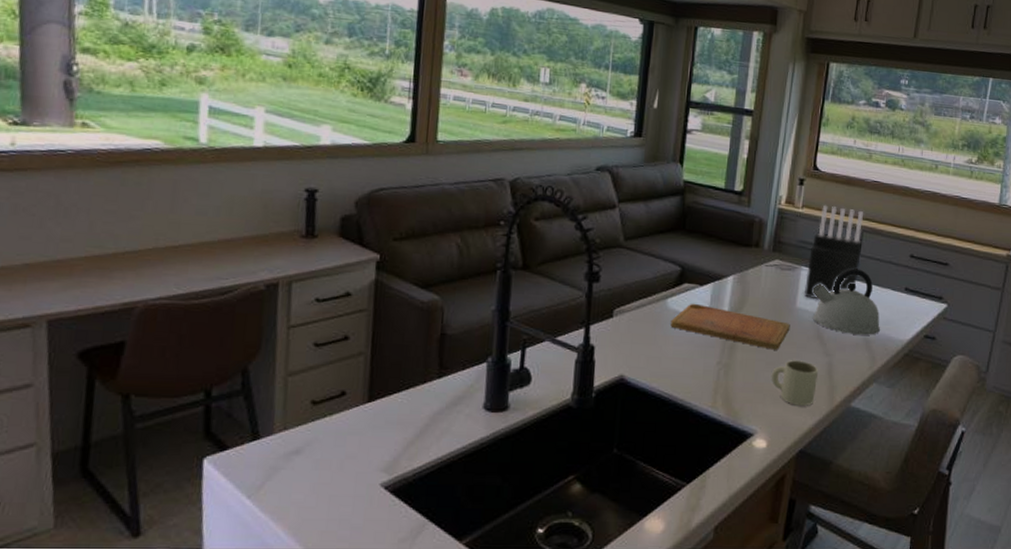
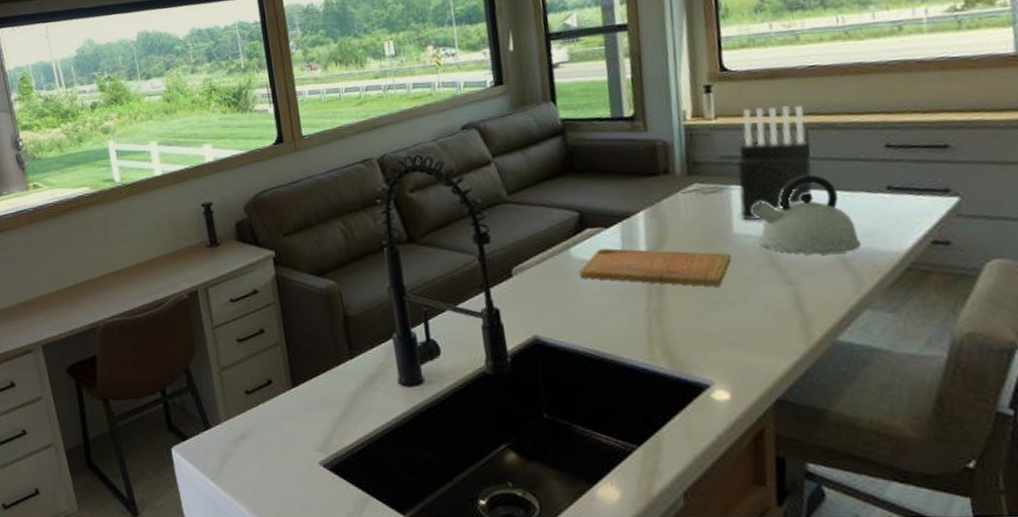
mug: present [771,360,819,406] -> none [717,294,784,347]

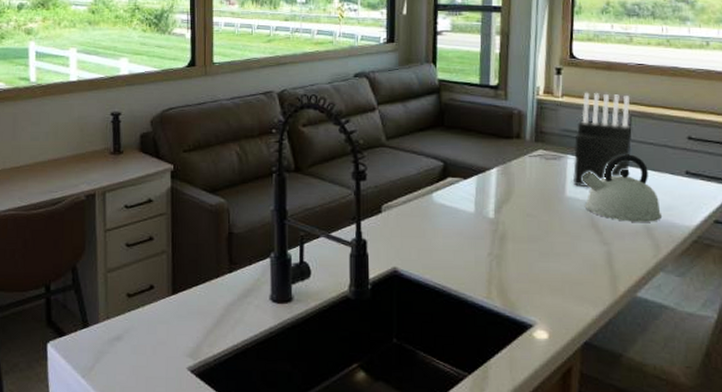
cutting board: present [579,248,731,287] -> none [438,196,562,240]

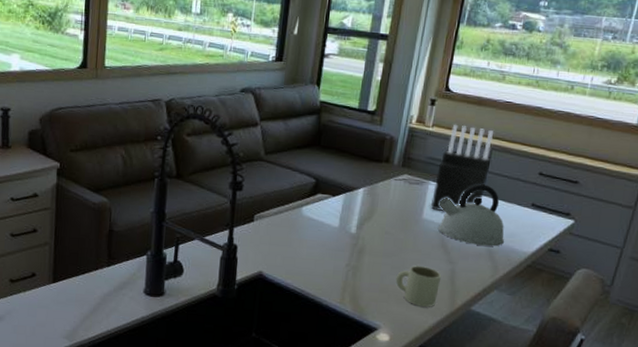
mug: none [546,250,597,296] -> present [395,265,442,307]

